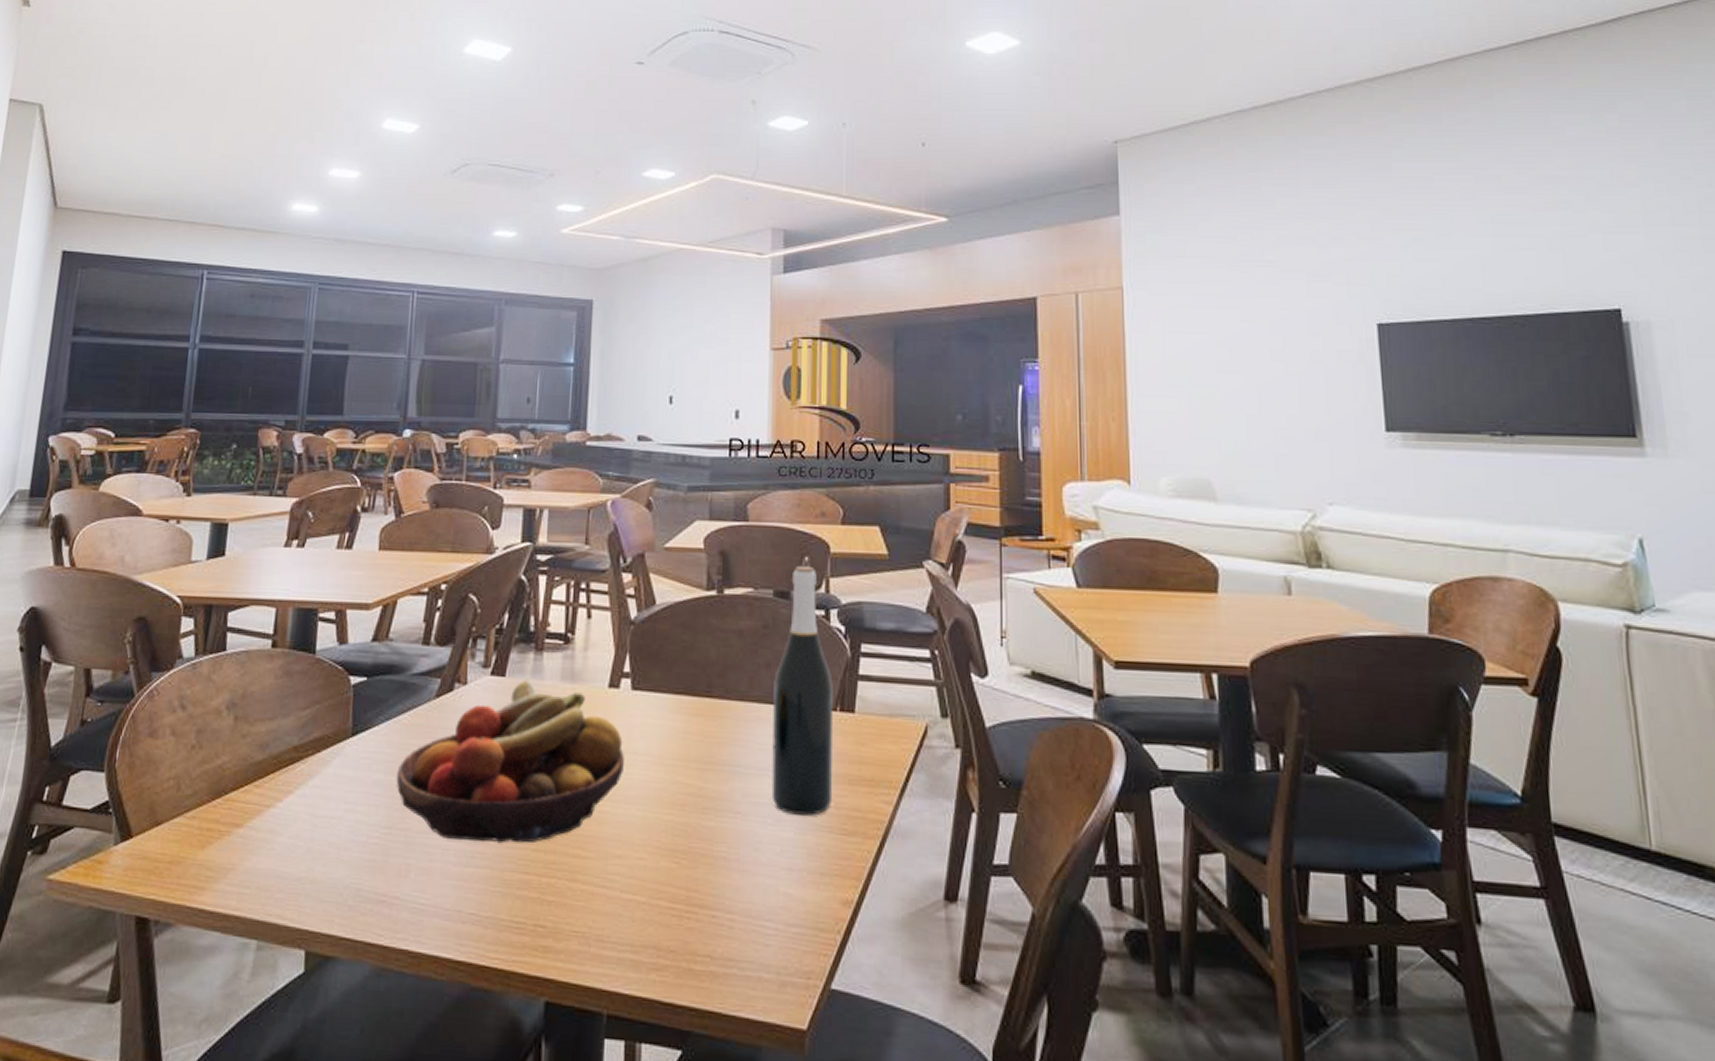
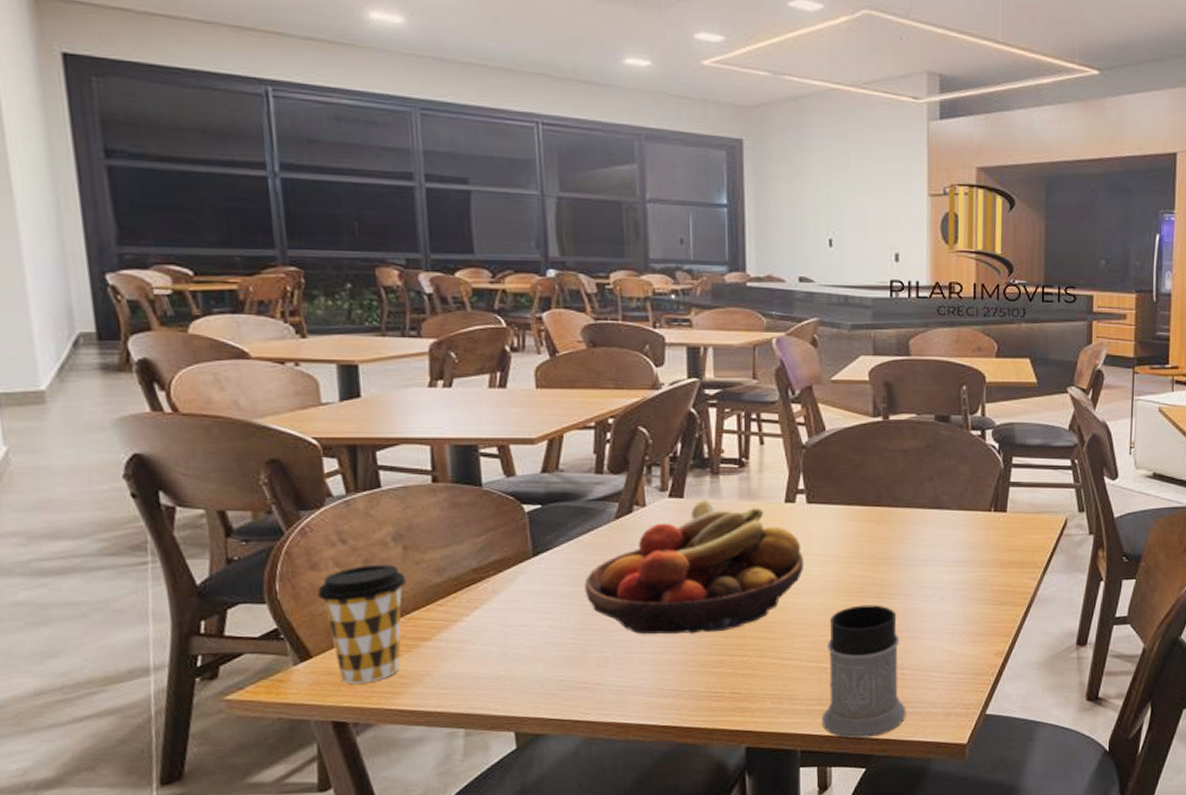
coffee cup: none [150,734,232,874] -> present [317,564,408,684]
mug: none [633,822,734,1006] -> present [821,605,907,738]
wine bottle: present [771,565,833,816] -> none [936,393,988,593]

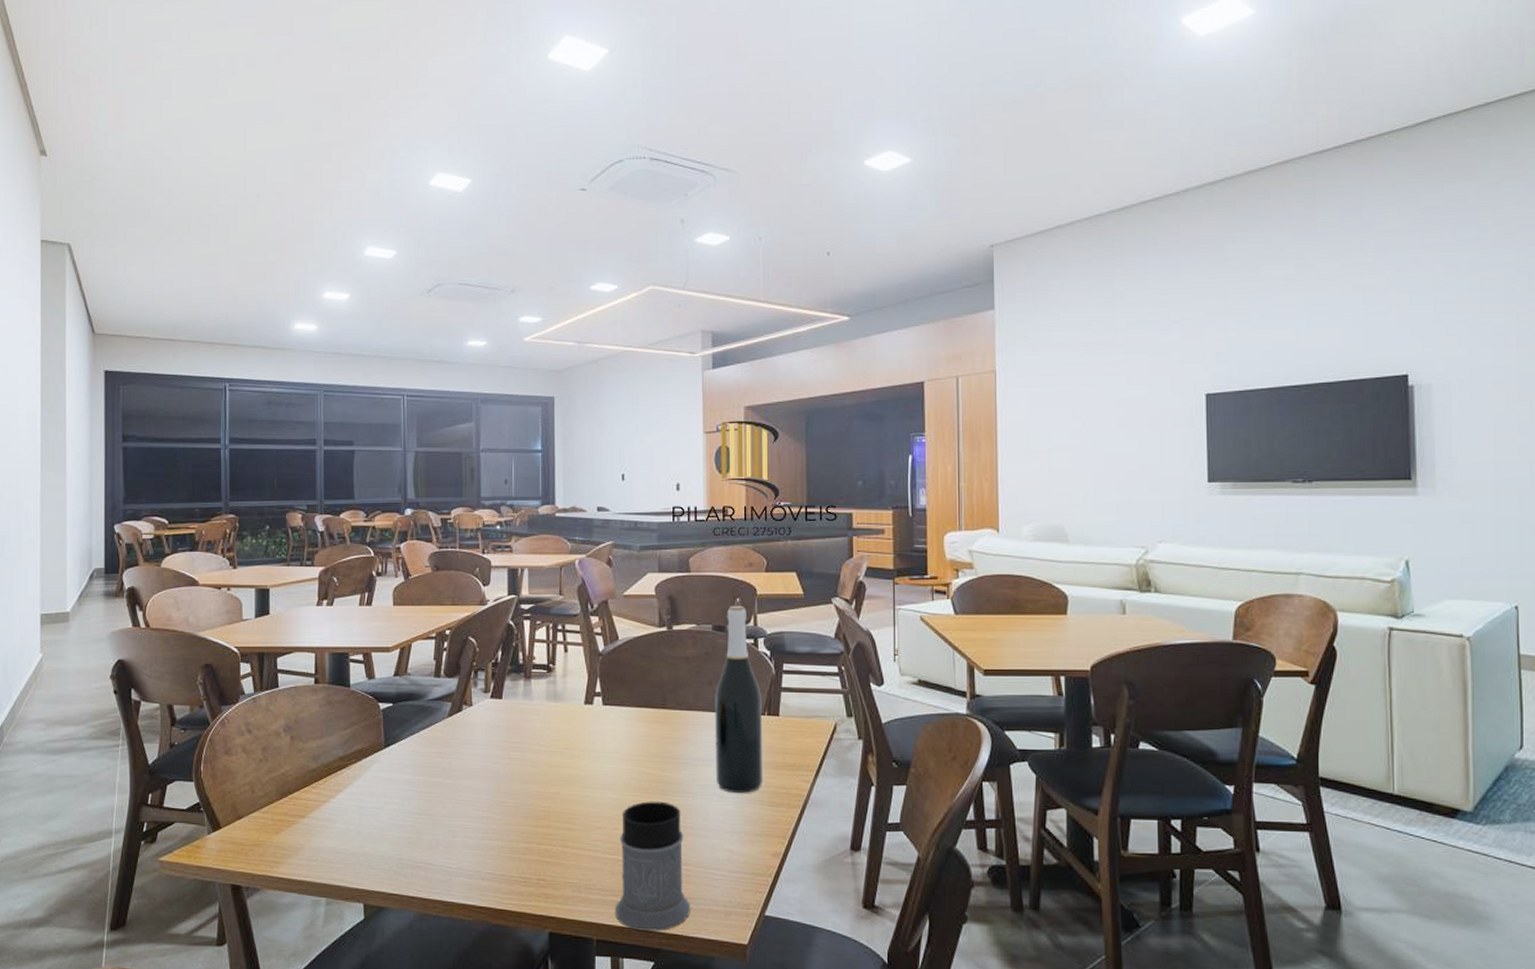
coffee cup: present [317,564,408,684] -> none [228,751,292,853]
fruit bowl: present [584,498,803,635] -> none [422,699,599,822]
wine bottle: none [936,393,988,593] -> present [715,605,763,793]

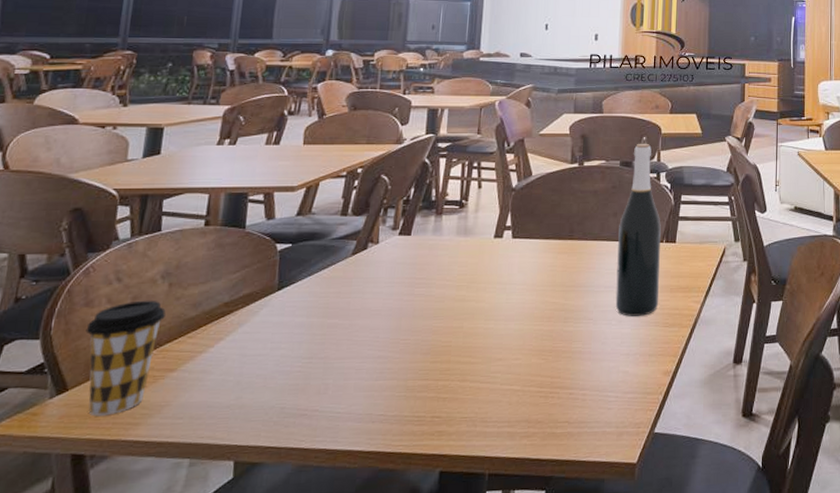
coffee cup: none [228,751,292,853] -> present [85,300,167,416]
mug: present [614,801,691,931] -> none [509,329,585,460]

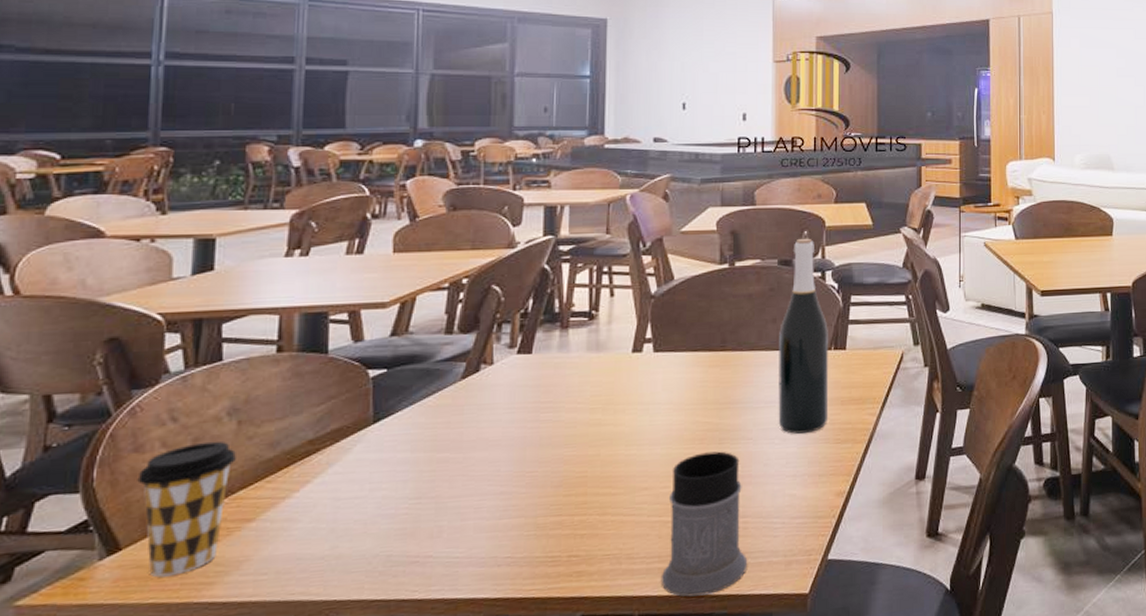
mug: none [509,329,585,460] -> present [660,451,748,597]

